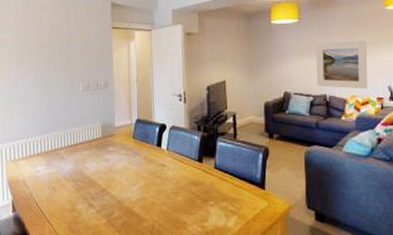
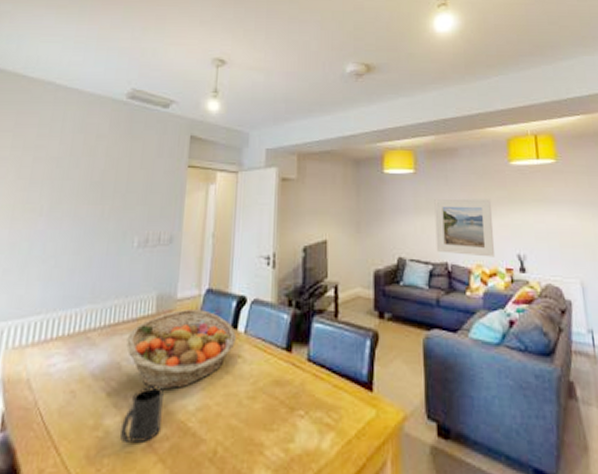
fruit basket: none [84,134,162,188] -> present [126,310,237,390]
mug: none [88,185,115,221] -> present [119,386,164,444]

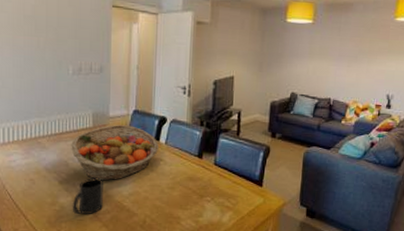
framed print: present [434,198,496,257] -> none [323,47,374,96]

